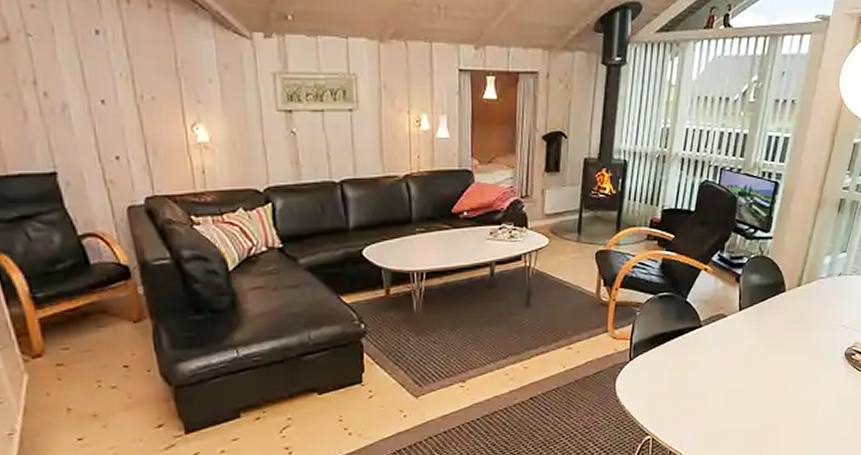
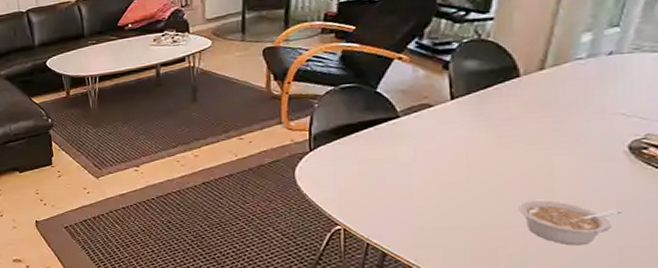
legume: none [777,400,838,439] -> present [518,199,623,246]

